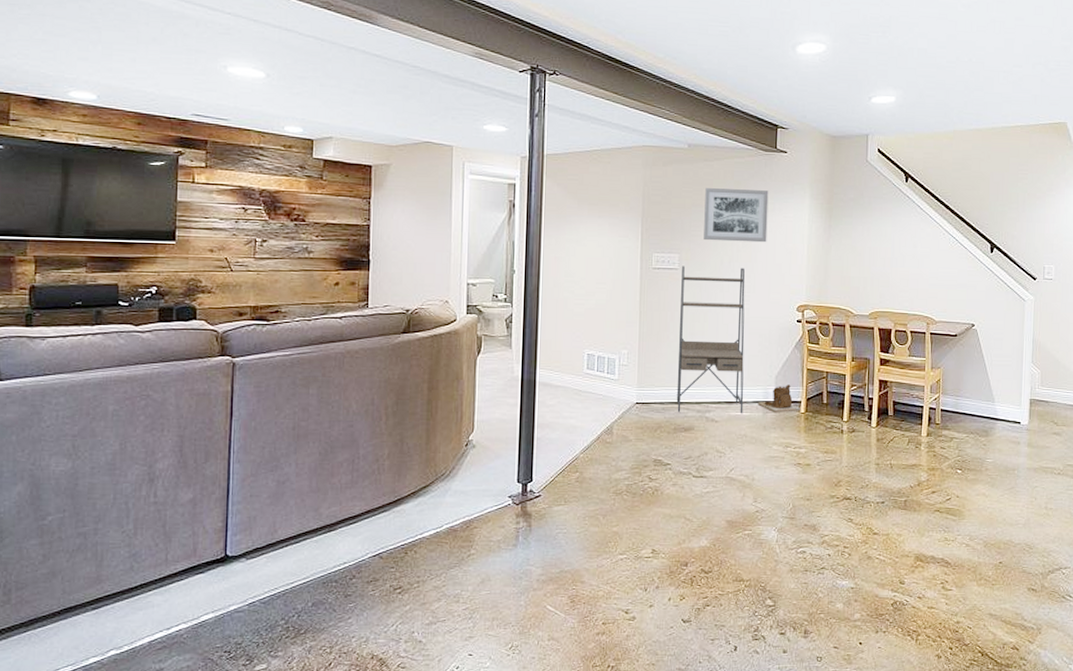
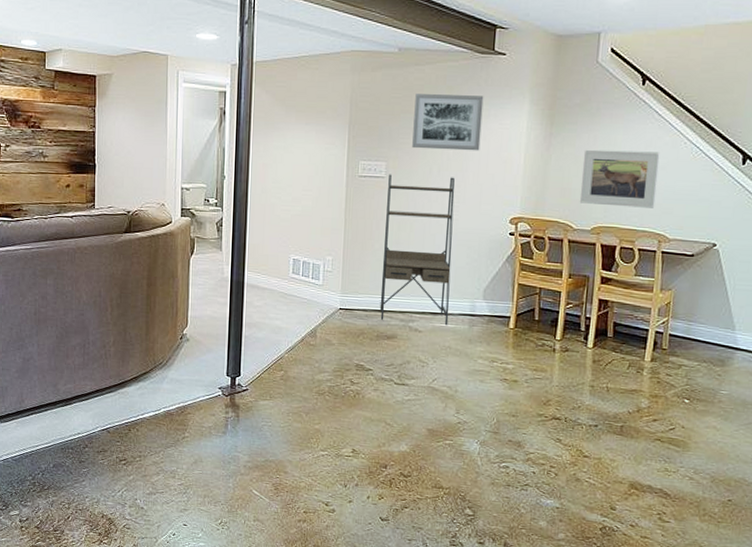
backpack: present [757,384,800,412] -> none [463,299,509,327]
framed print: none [857,240,924,293] -> present [579,149,660,208]

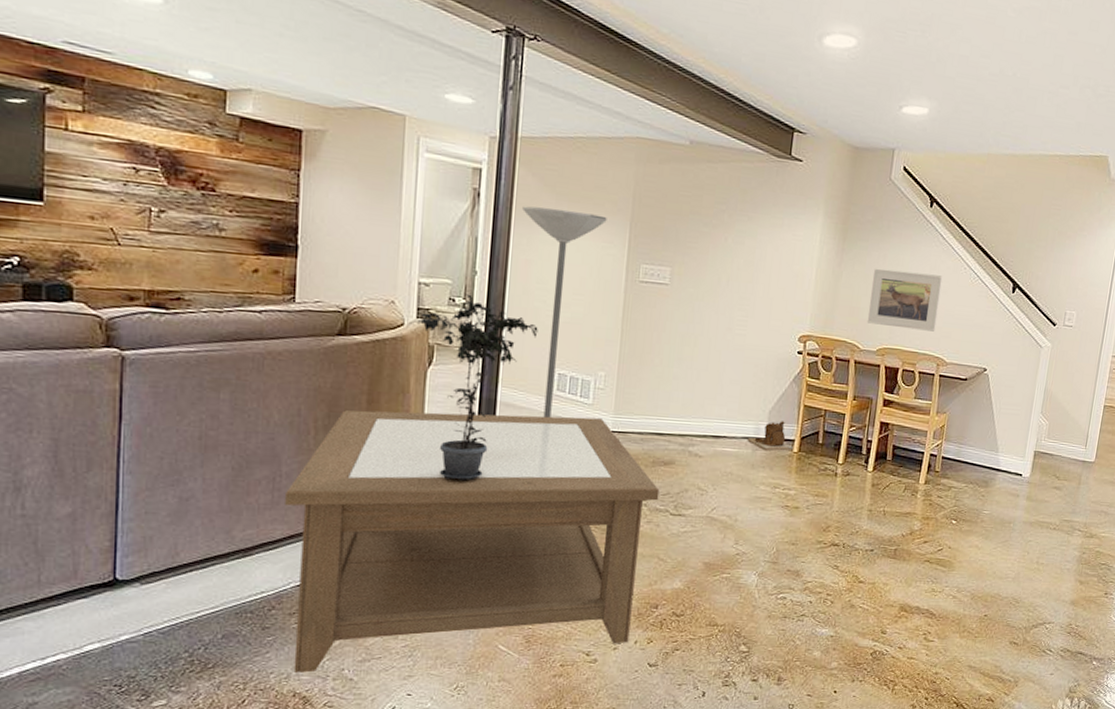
coffee table: none [92,292,384,500] -> present [285,410,660,673]
potted plant: none [175,195,275,350] -> present [408,294,538,481]
floor lamp: none [259,118,329,297] -> present [523,206,607,418]
shelving unit: present [380,174,455,326] -> none [657,281,744,450]
wall art: present [412,94,484,151] -> none [700,194,778,263]
backpack: none [463,299,509,327] -> present [747,421,793,451]

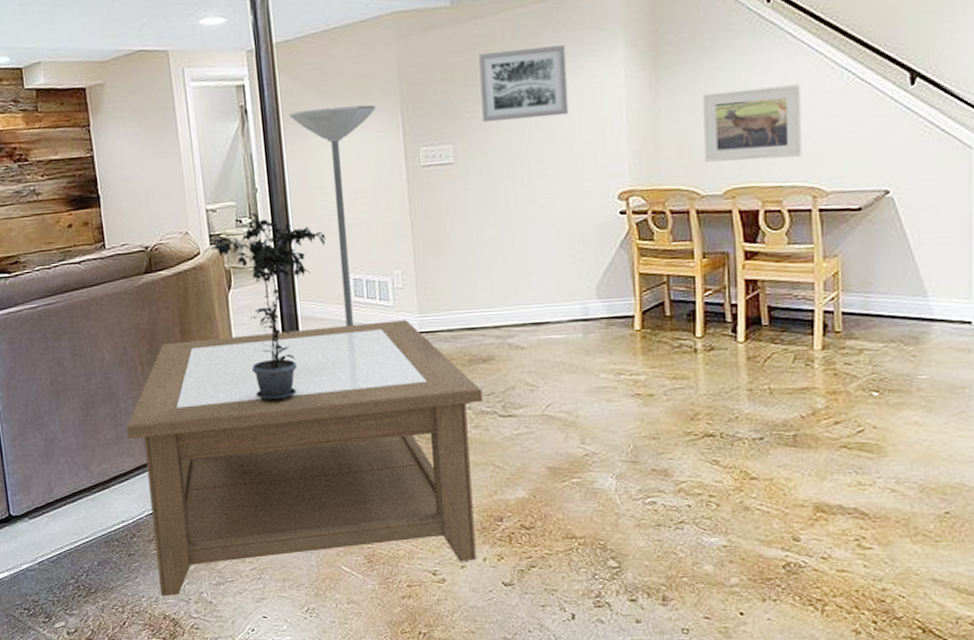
wall art: none [700,194,778,263] -> present [479,45,569,123]
backpack: present [747,421,793,451] -> none [575,295,634,332]

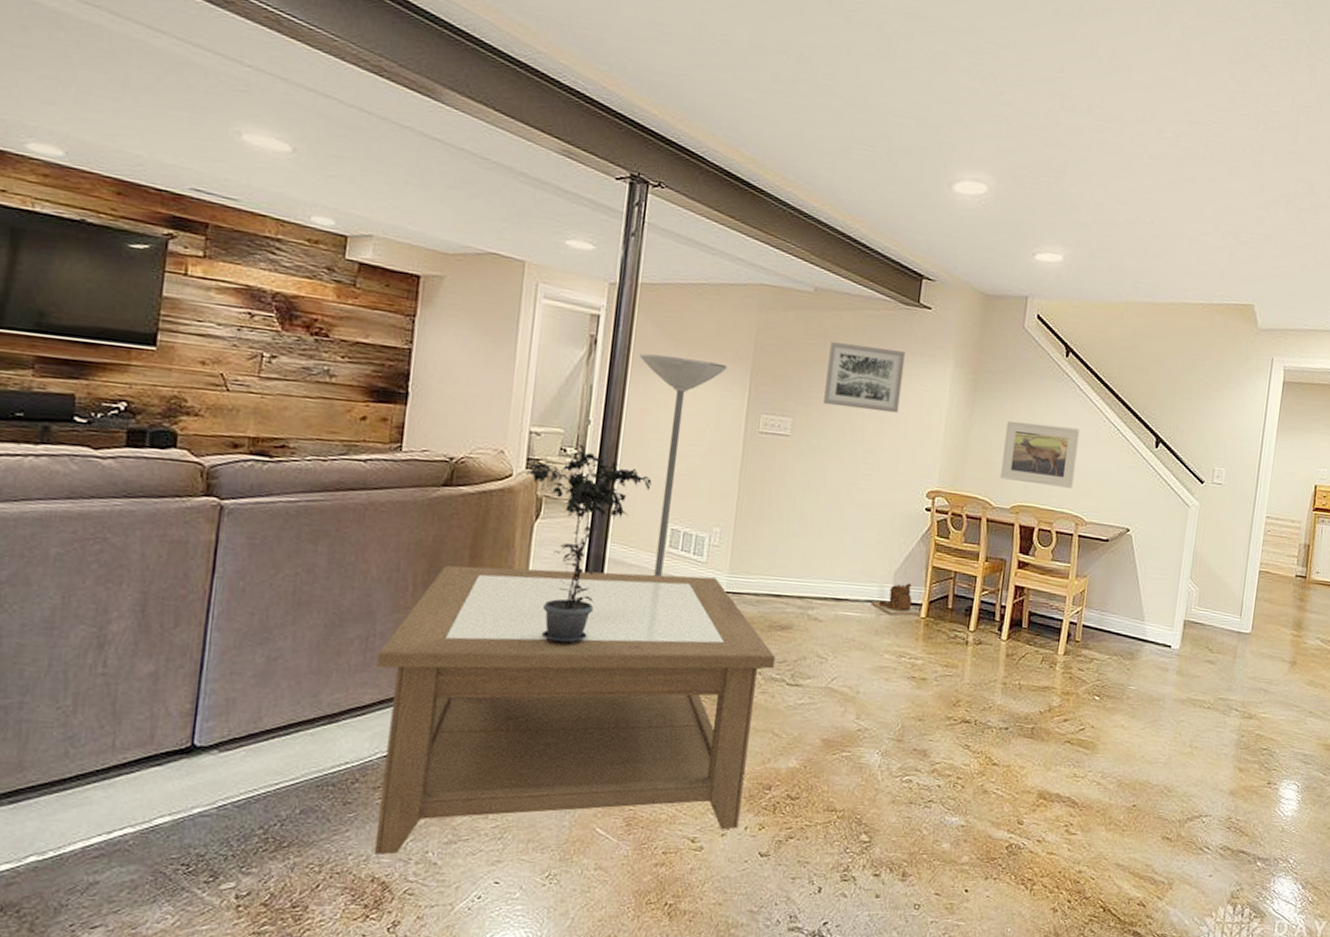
backpack: none [575,295,634,332] -> present [870,583,920,616]

